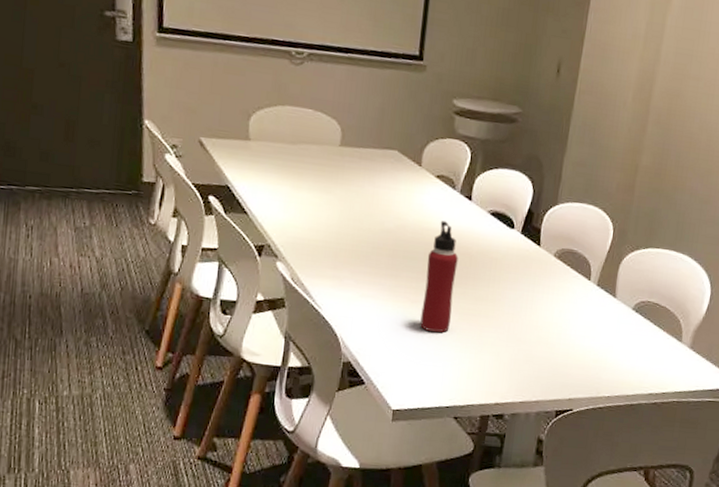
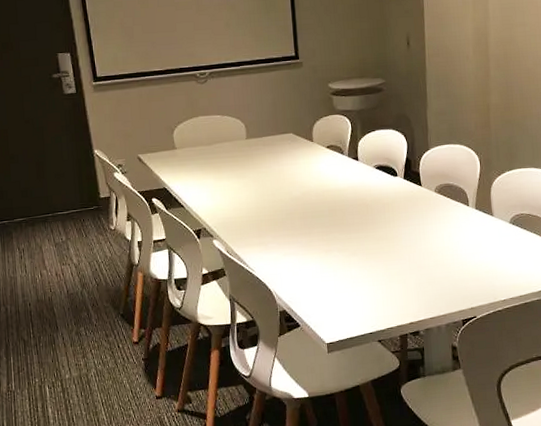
water bottle: present [420,220,458,333] -> none [331,181,360,274]

